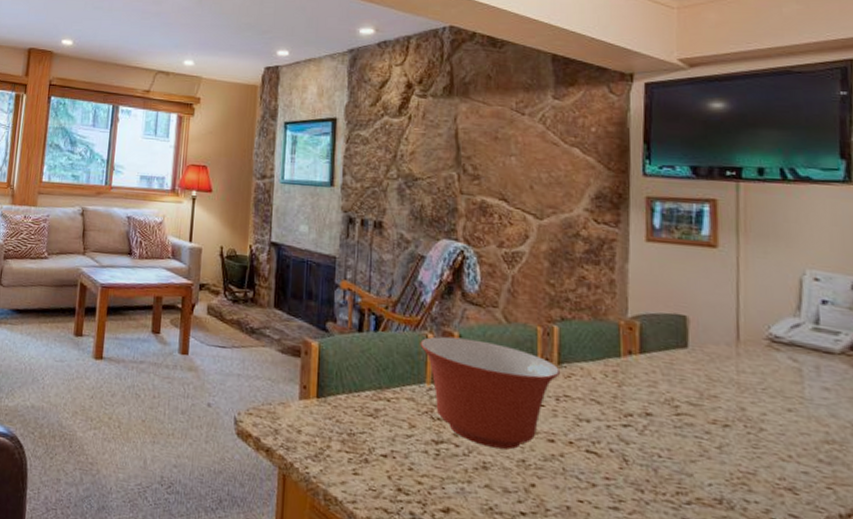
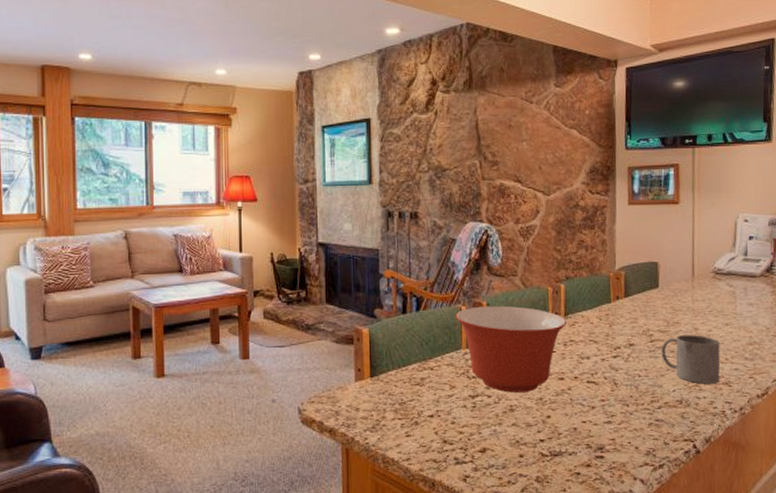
mug: none [691,413,780,487] -> present [661,335,720,384]

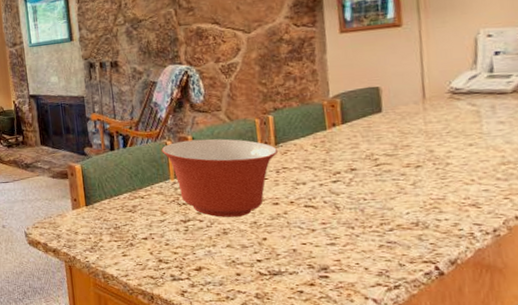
mug: present [661,335,720,384] -> none [389,157,465,206]

